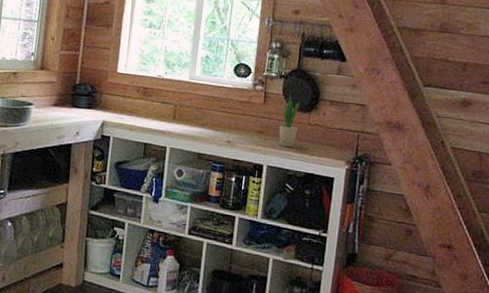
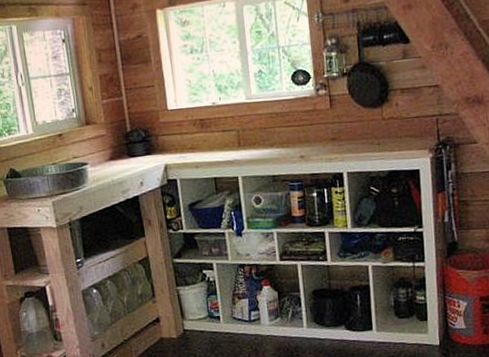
potted plant: present [279,95,300,147] -> none [351,92,372,149]

